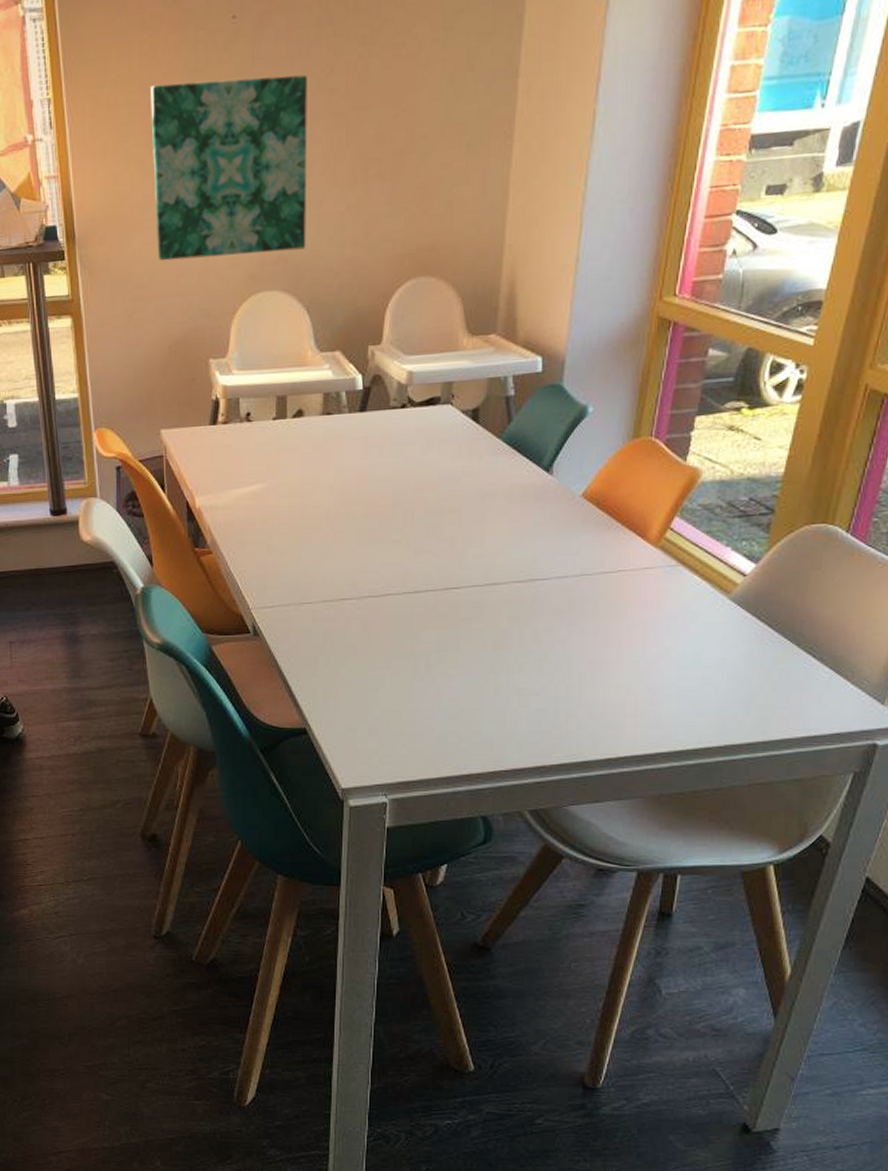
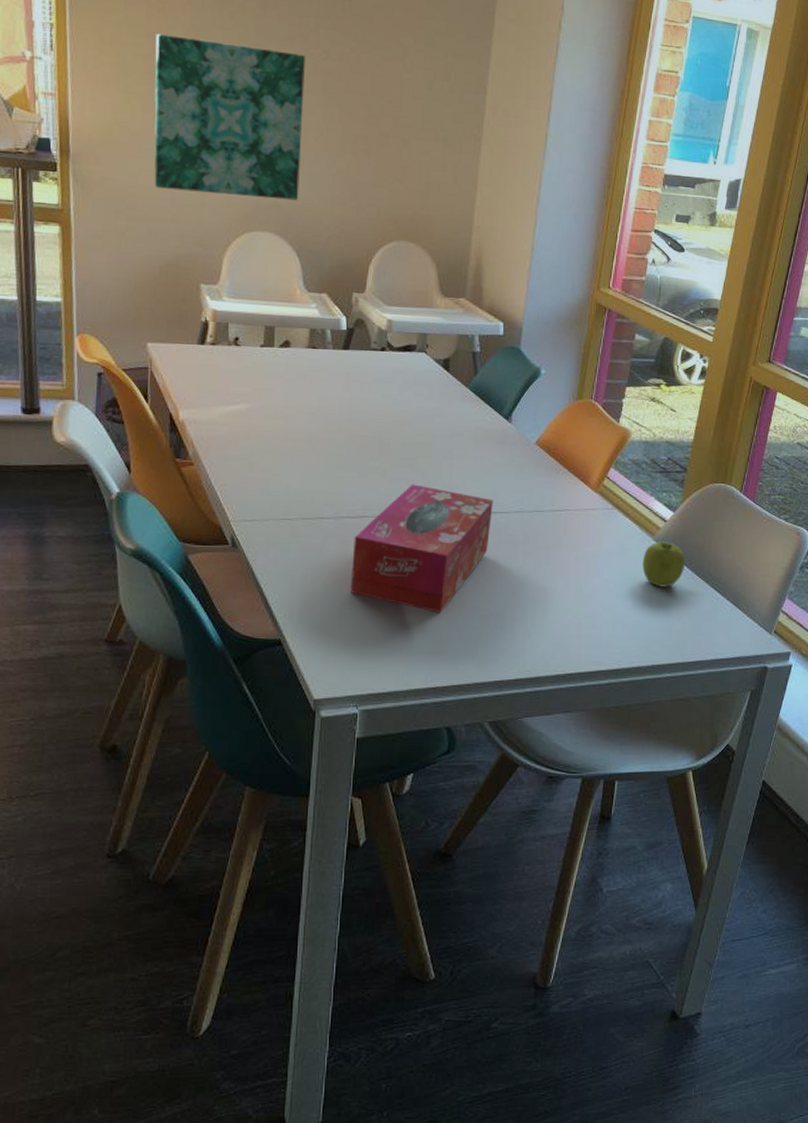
tissue box: none [376,555,532,695] -> present [351,484,493,613]
fruit: none [714,600,771,654] -> present [642,542,686,587]

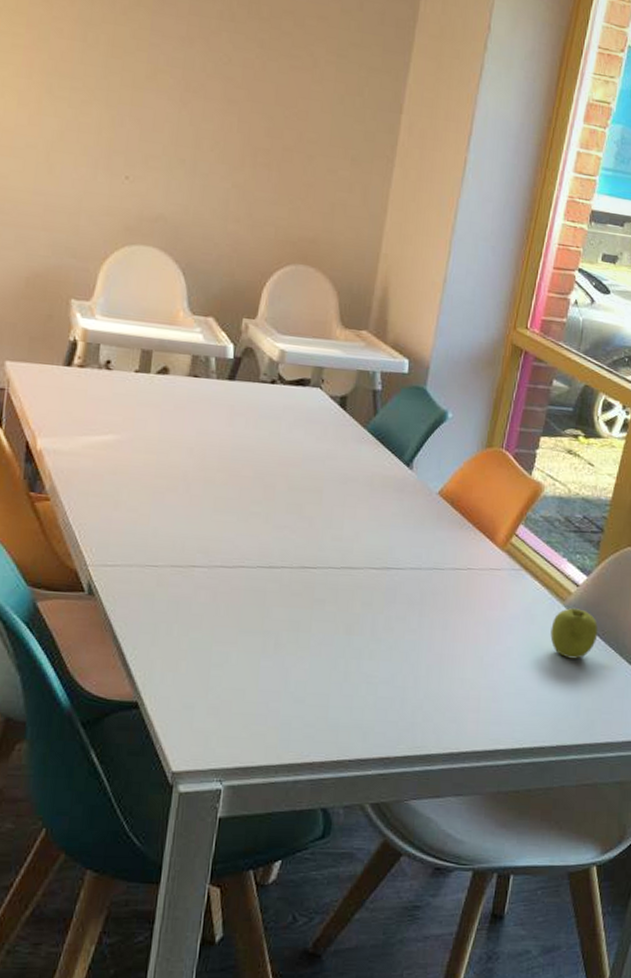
wall art: present [154,34,305,201] -> none [25,24,205,214]
tissue box: present [351,484,493,613] -> none [221,532,388,678]

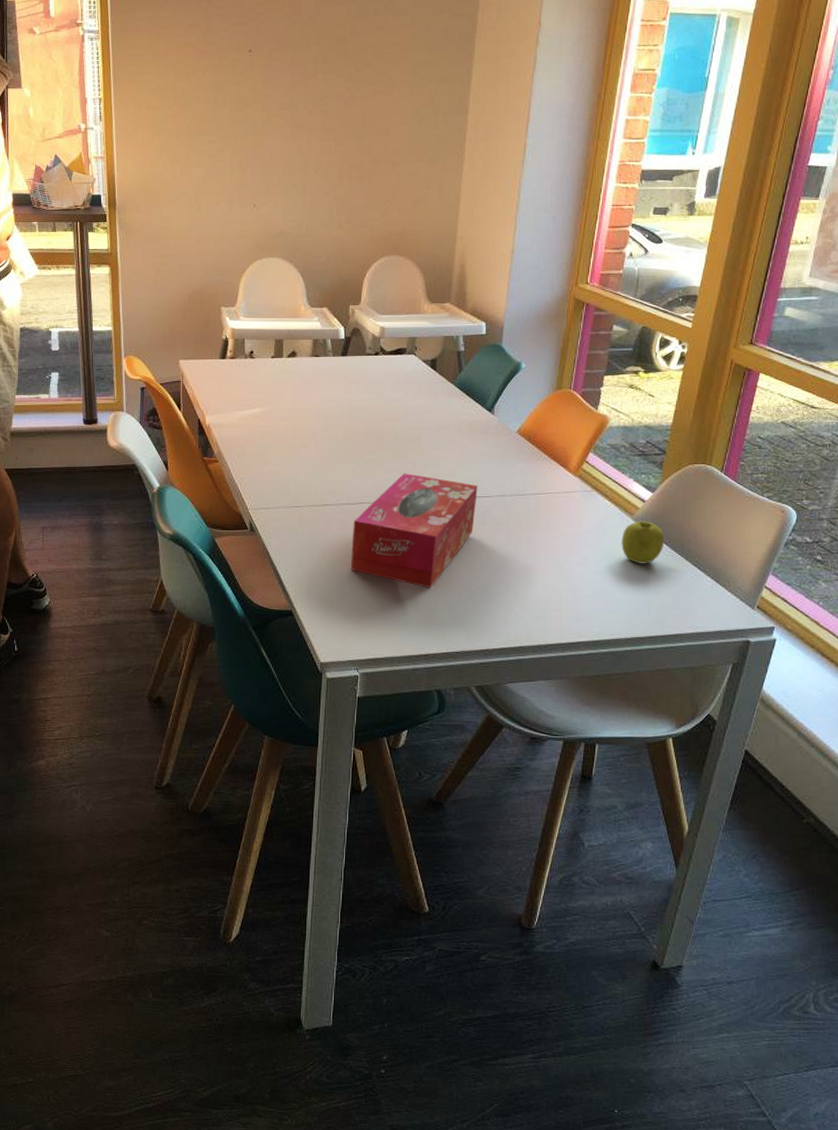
tissue box: none [221,532,388,678] -> present [351,473,478,588]

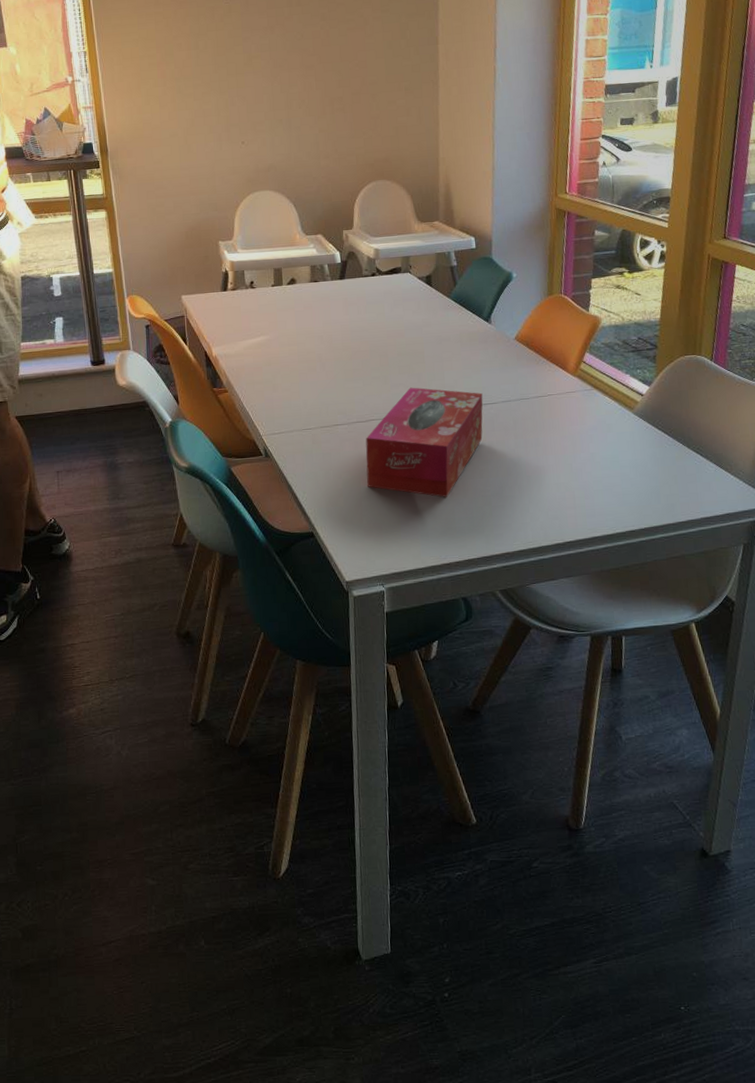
fruit: present [621,521,665,564] -> none [625,414,666,456]

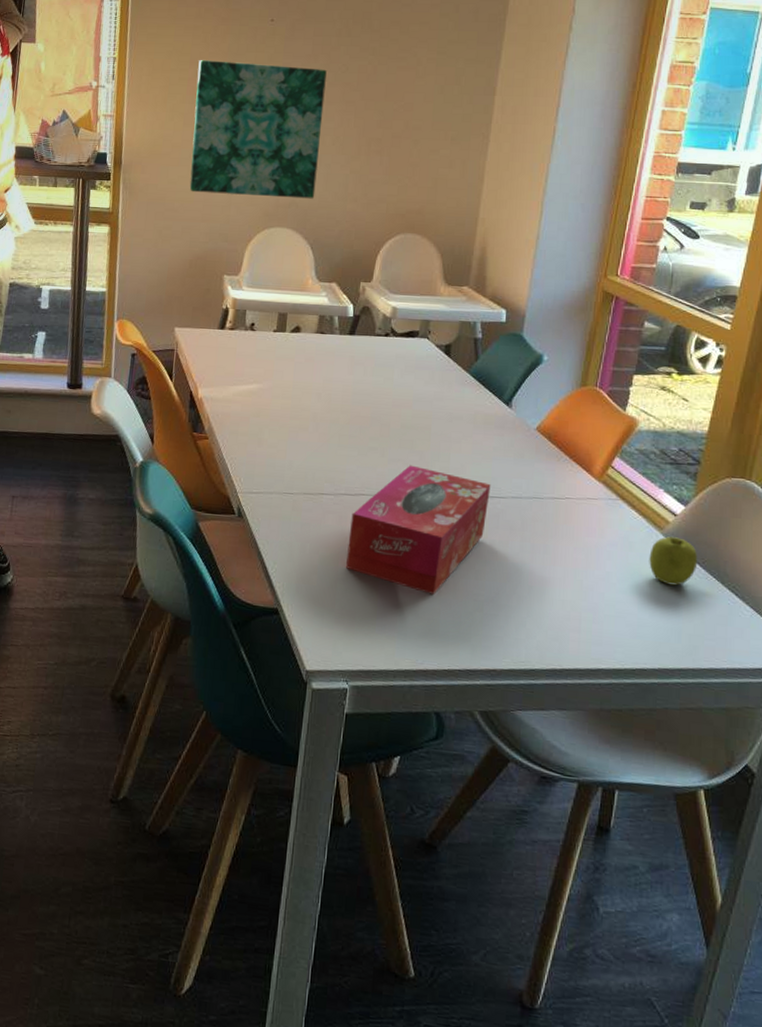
wall art: none [164,39,290,169] -> present [189,60,327,199]
fruit: none [625,414,666,456] -> present [649,536,698,586]

